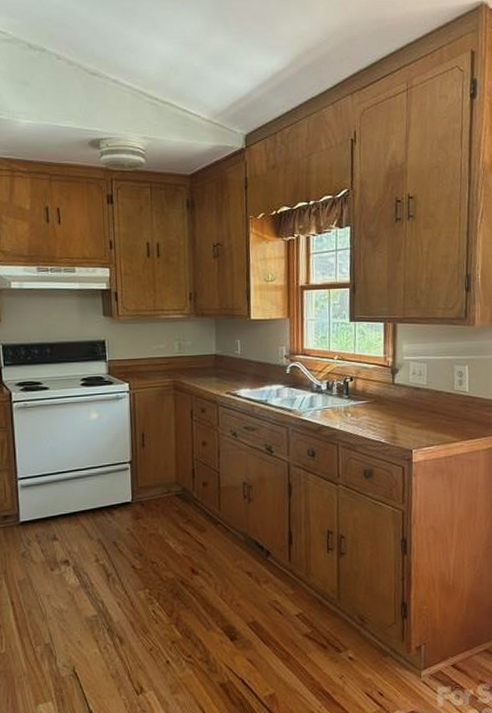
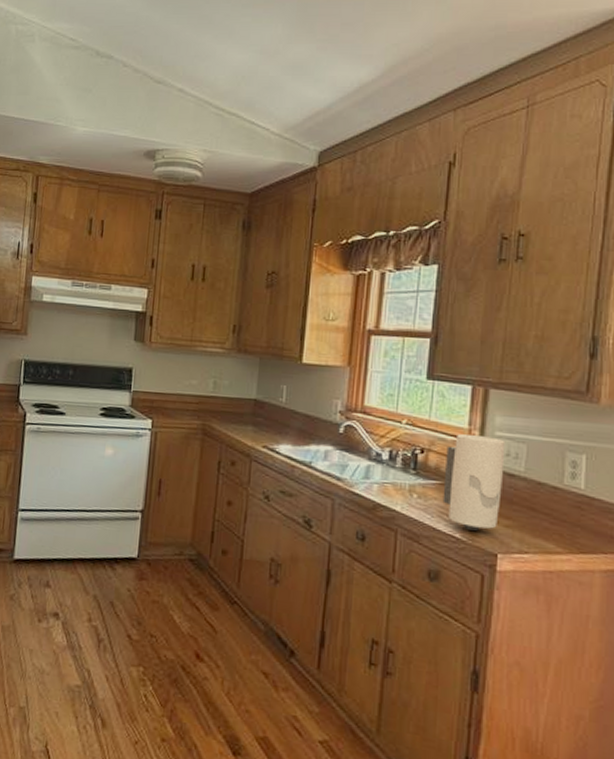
paper towel holder: none [369,361,412,436] -> present [442,434,506,532]

